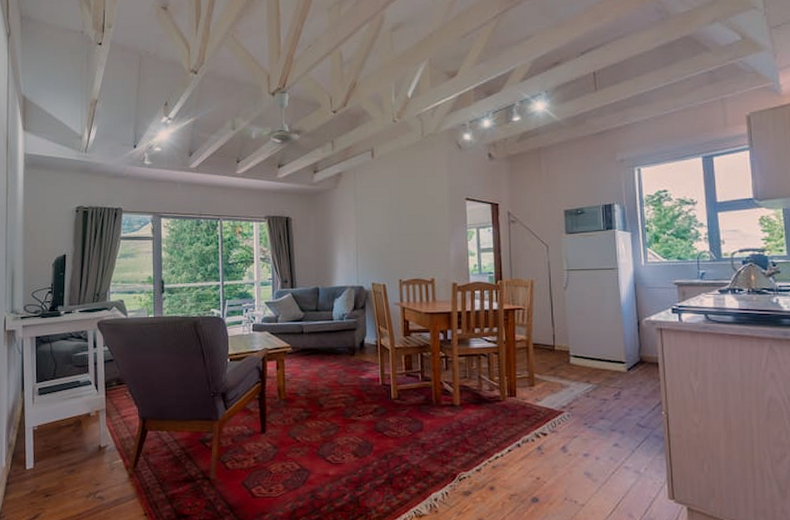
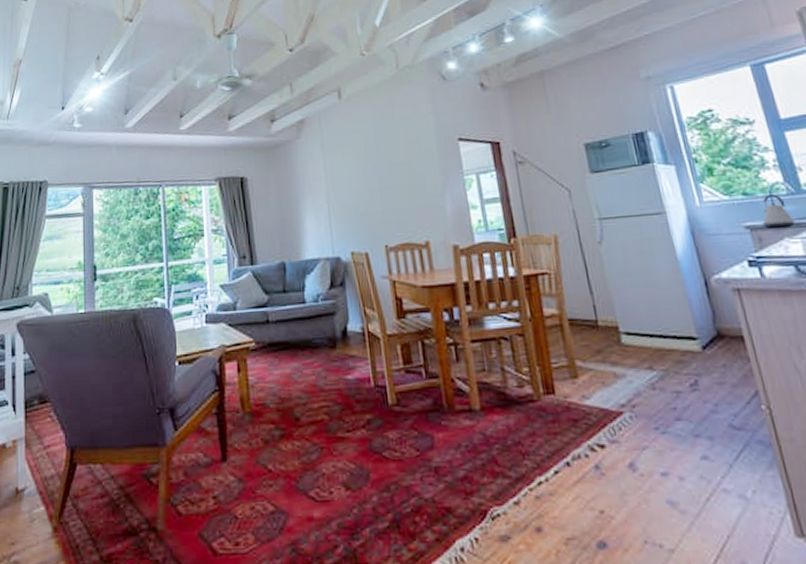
kettle: none [689,259,711,287] -> present [763,193,795,229]

